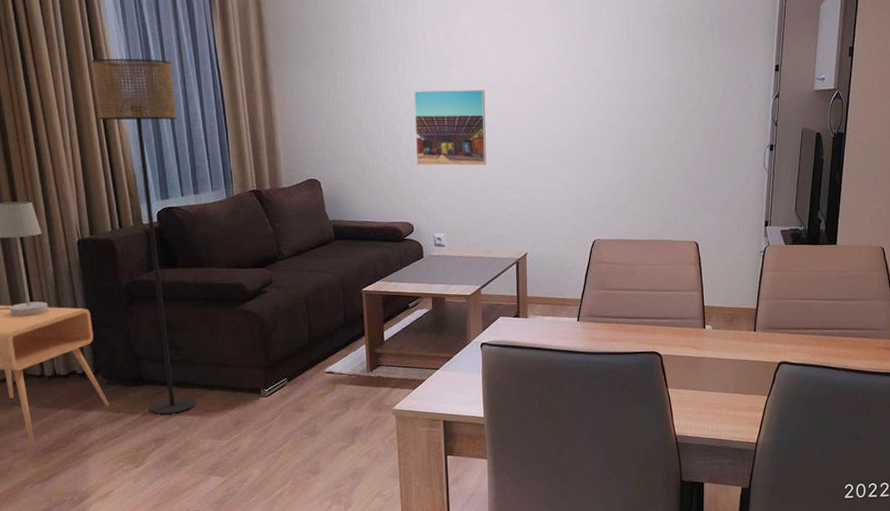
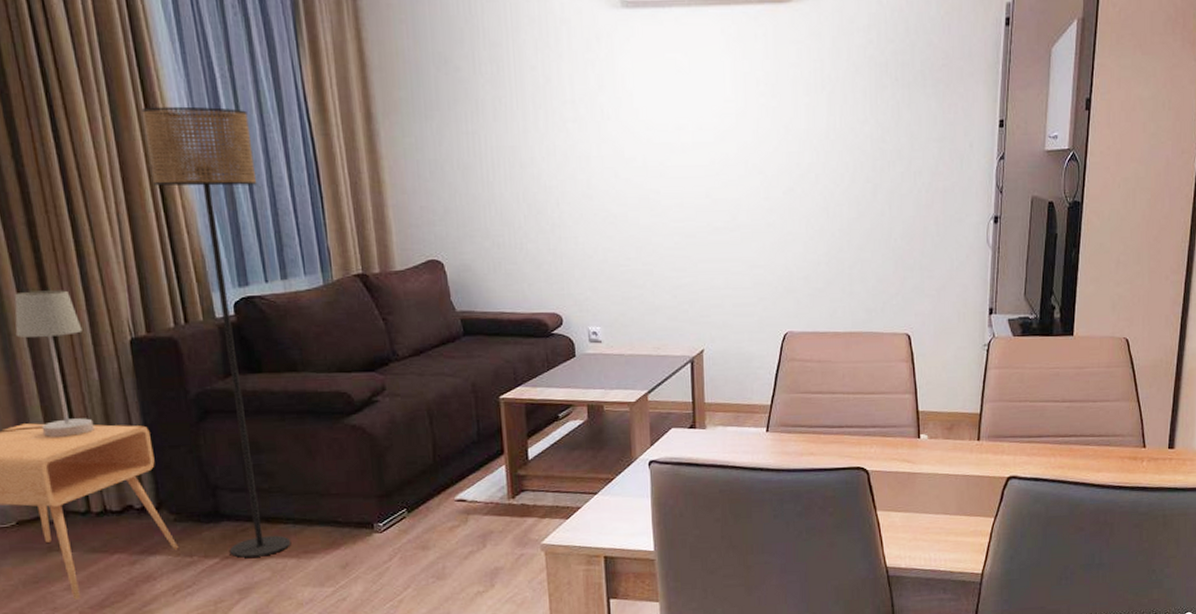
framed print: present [413,89,487,166] -> none [559,148,652,243]

